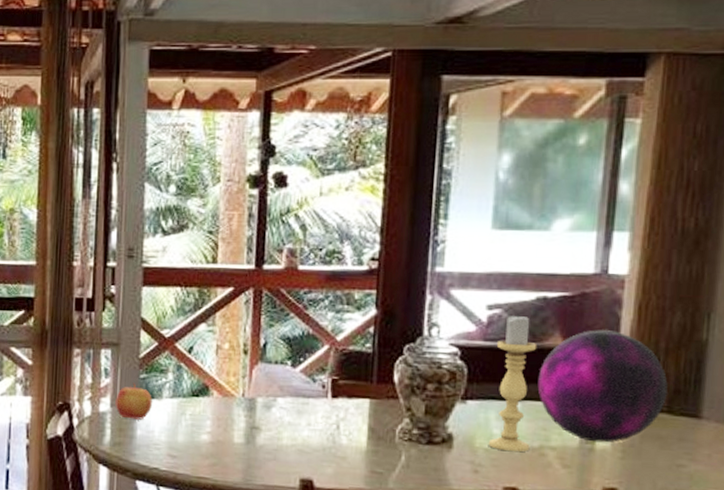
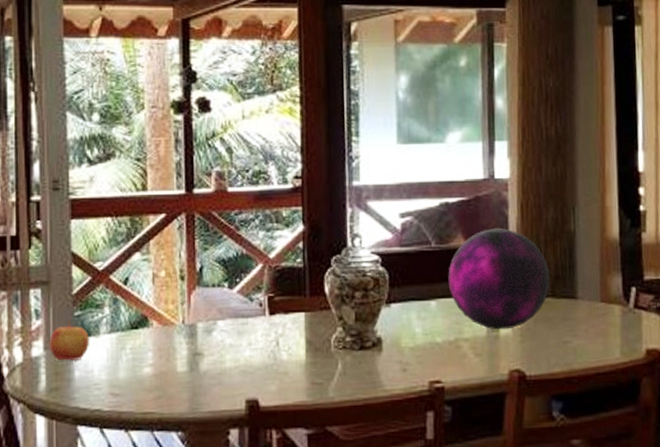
candle holder: present [488,314,537,453] -> none [411,219,448,348]

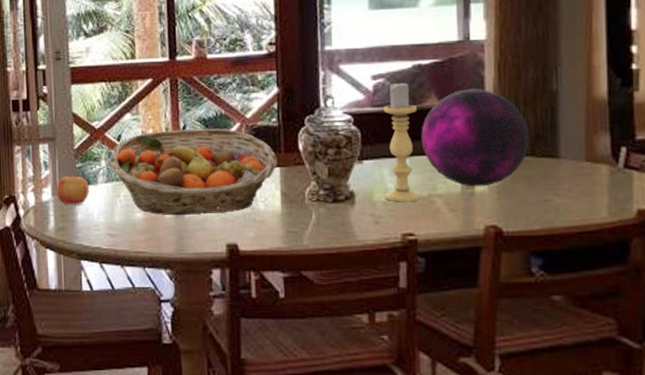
fruit basket: none [114,269,302,370] -> present [109,128,277,216]
candle holder: none [411,219,448,348] -> present [383,81,421,202]

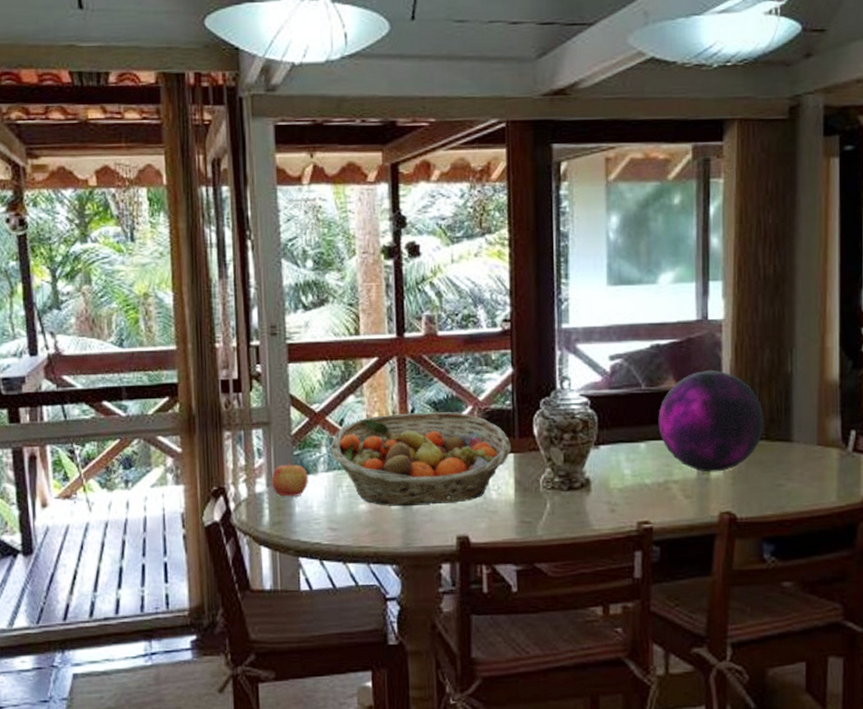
candle holder: present [383,81,421,202] -> none [620,362,657,489]

